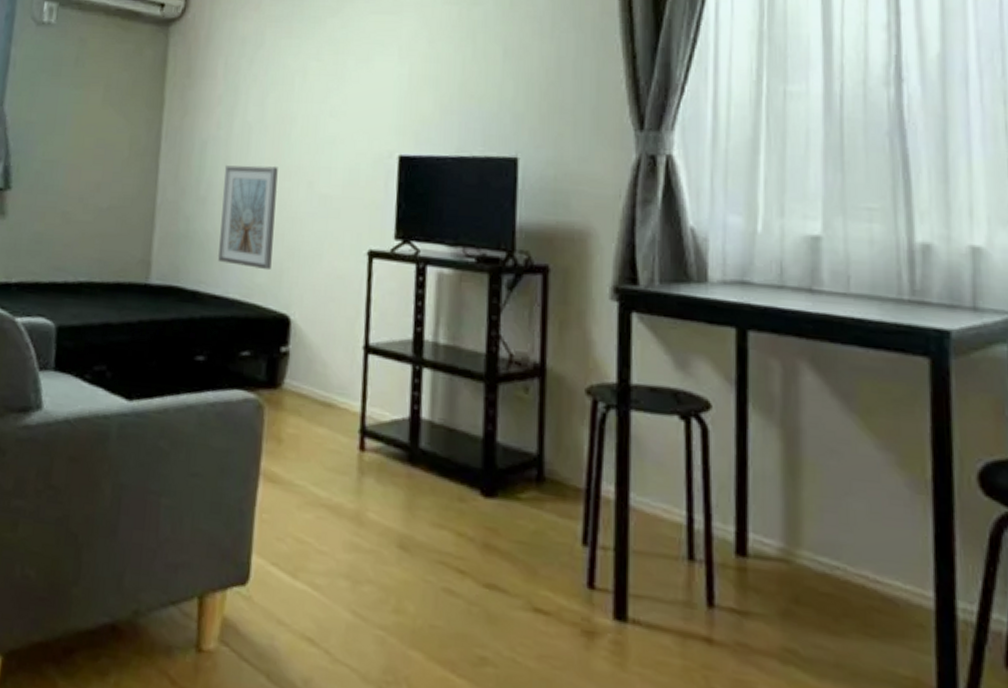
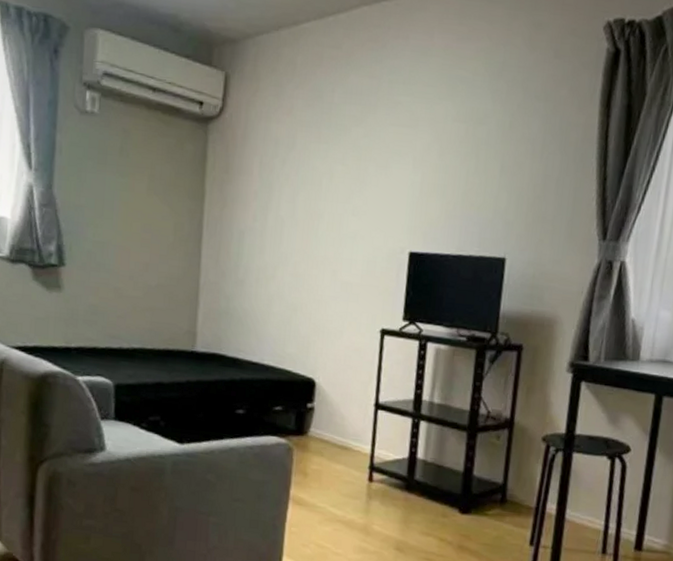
picture frame: present [217,165,278,271] -> none [254,253,307,343]

